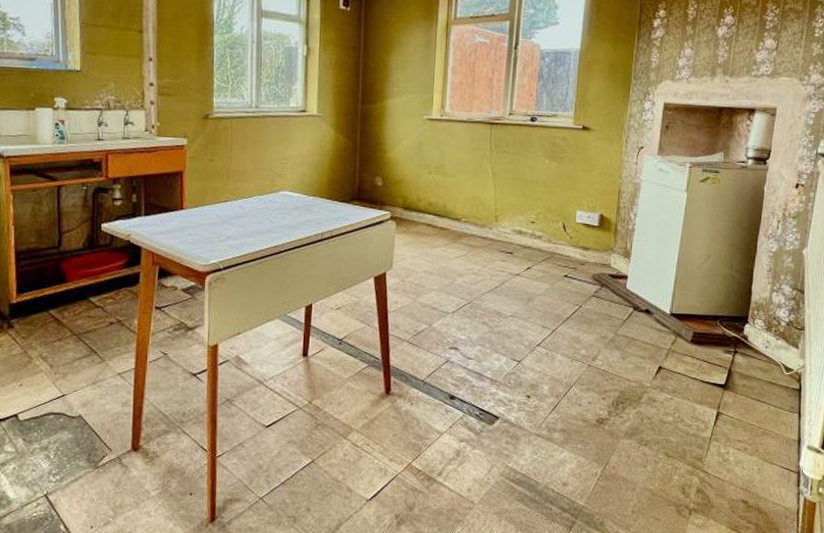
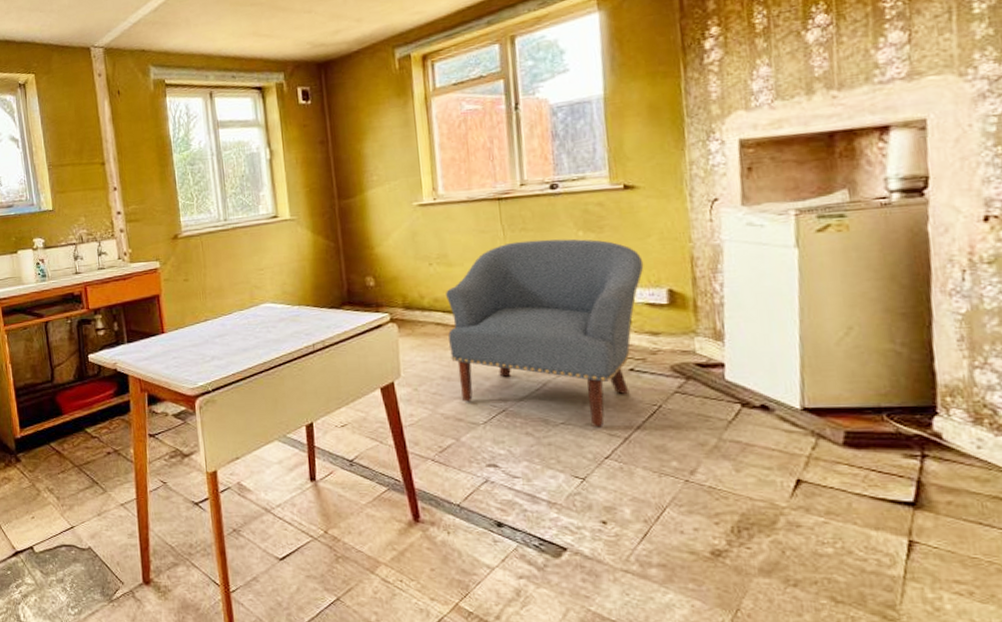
chair: none [435,161,587,321] -> present [446,239,644,428]

